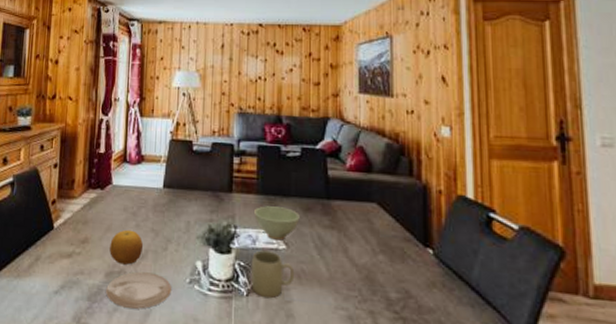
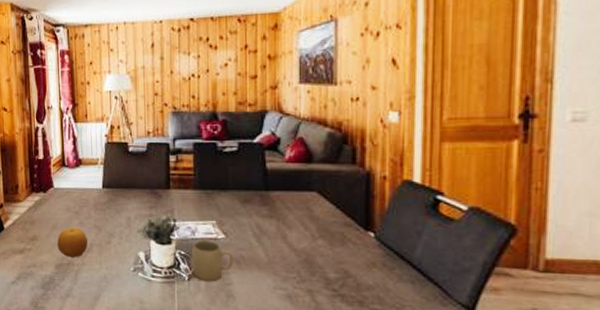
plate: present [106,271,171,309] -> none [58,263,117,294]
bowl: present [254,206,300,241] -> none [193,200,238,231]

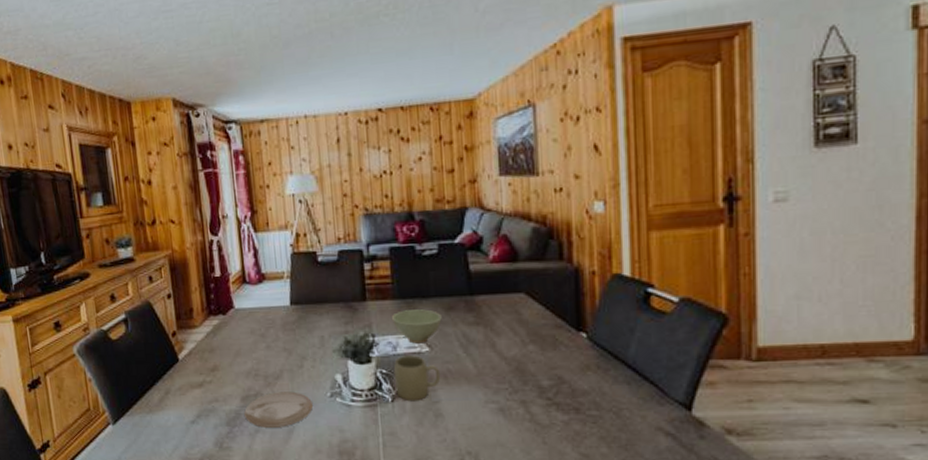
fruit: present [57,227,88,257] -> none [241,352,278,387]
plate: none [58,263,117,294] -> present [244,391,313,428]
bowl: none [193,200,238,231] -> present [392,309,442,344]

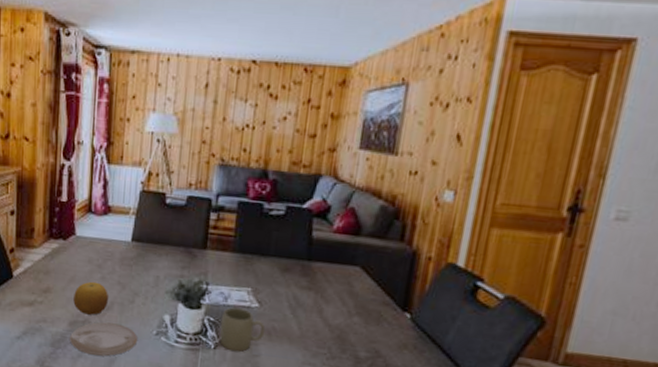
fruit: none [241,352,278,387] -> present [73,281,109,315]
bowl: present [392,309,442,344] -> none [228,264,277,299]

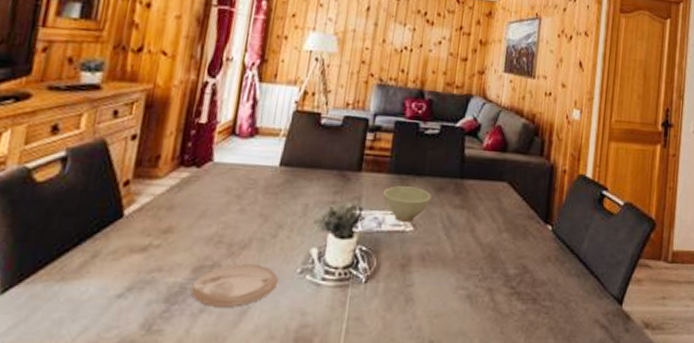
fruit: present [73,281,109,315] -> none [201,215,248,257]
mug: present [219,307,266,352] -> none [371,233,420,284]
bowl: none [228,264,277,299] -> present [383,186,431,222]

